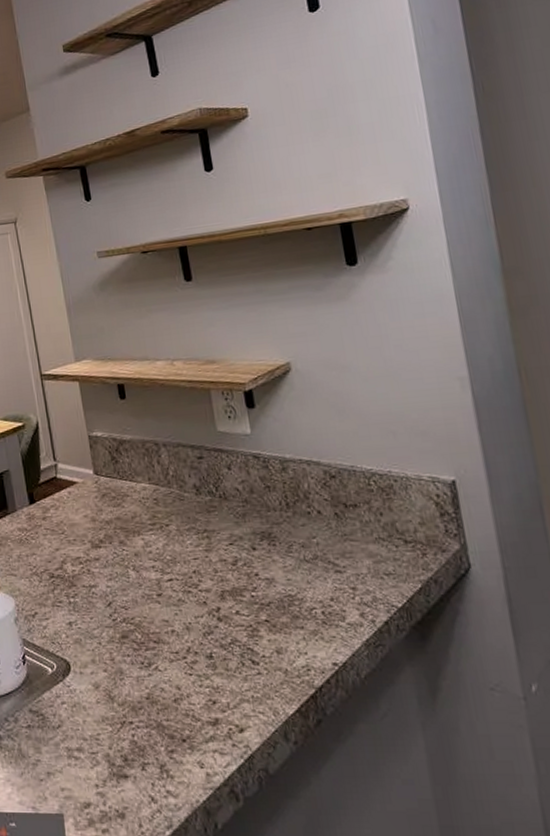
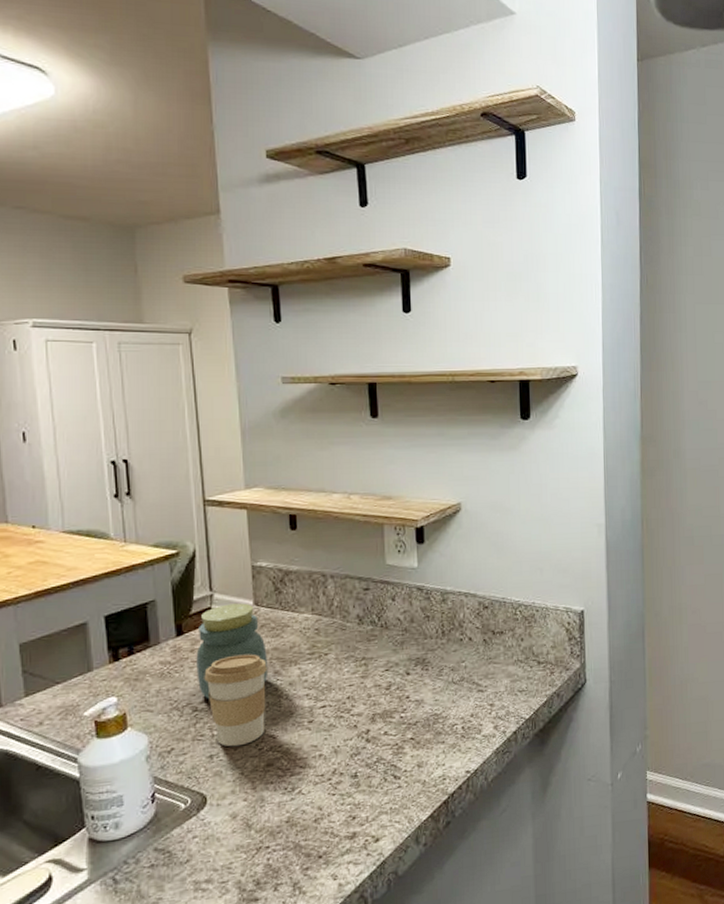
jar: none [48,472,114,566] -> present [196,603,269,699]
coffee cup: none [56,523,117,616] -> present [204,654,267,747]

